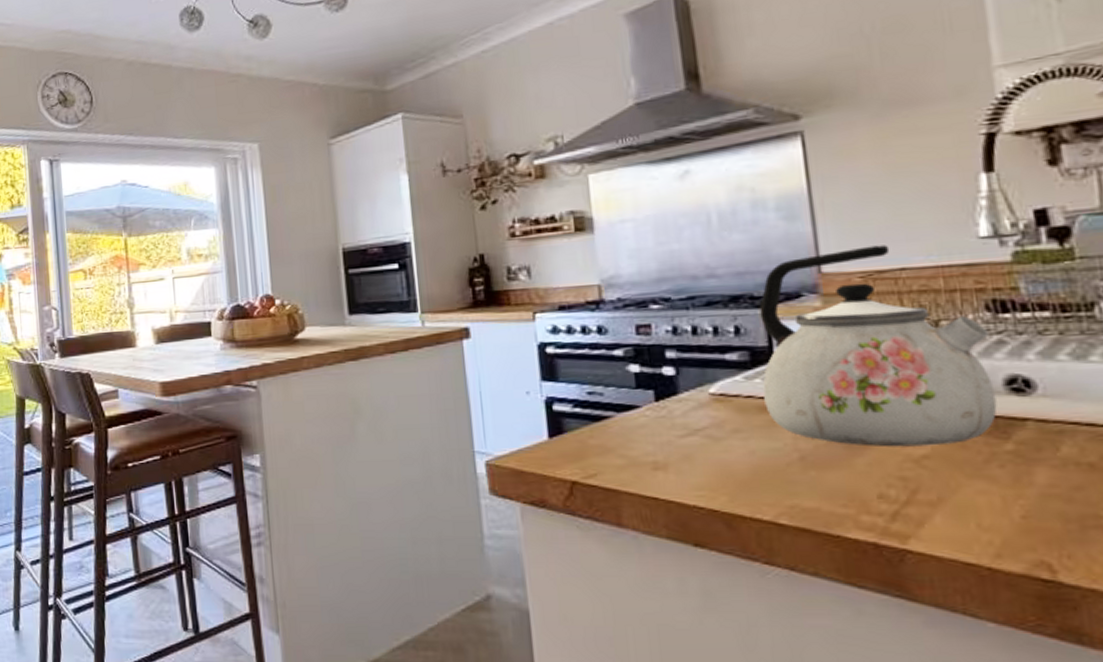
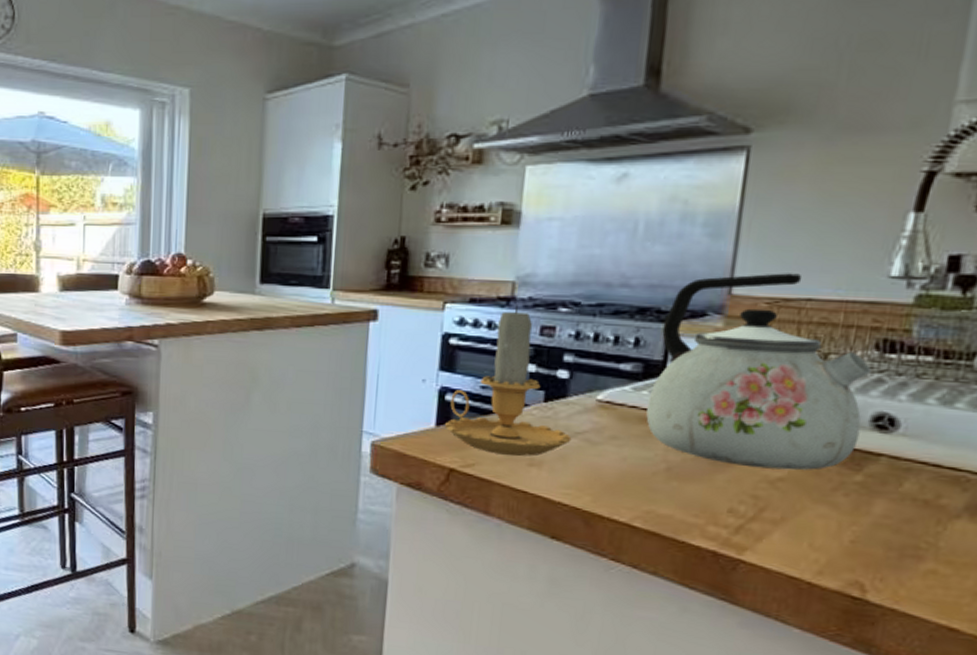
candle: none [558,306,693,462] -> present [445,303,572,457]

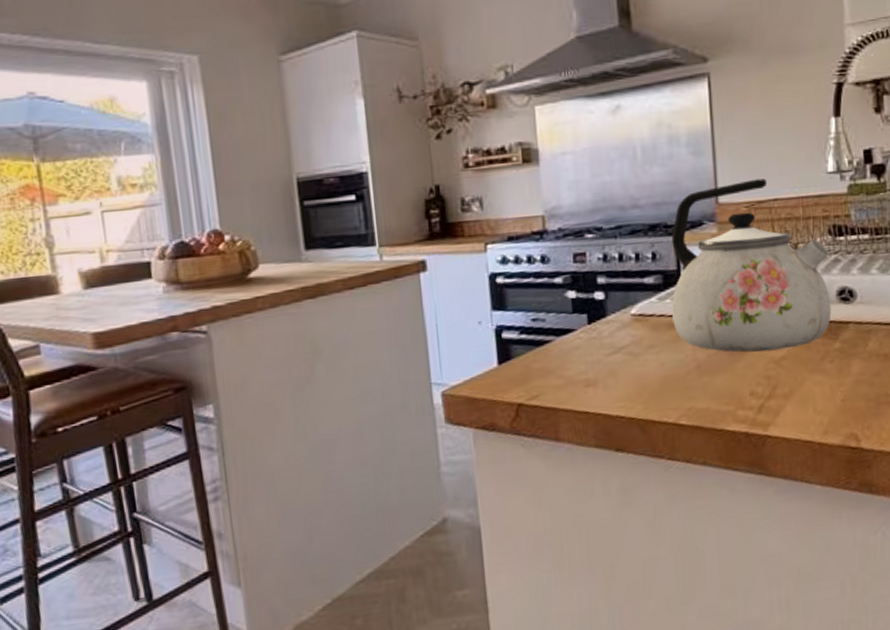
candle: present [445,303,572,457] -> none [506,236,617,382]

